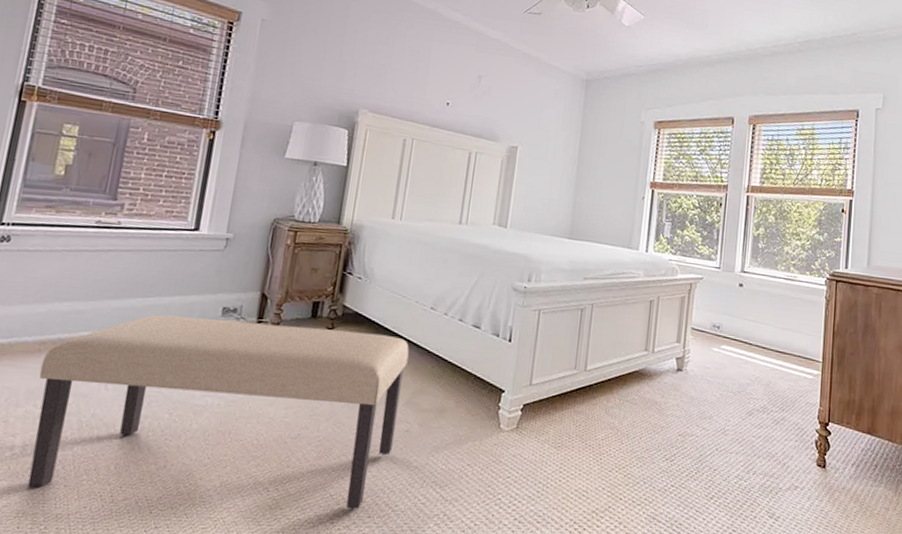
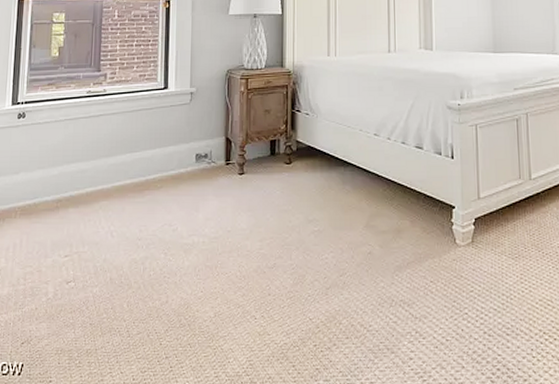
bench: present [27,314,410,510] -> none [59,164,361,332]

